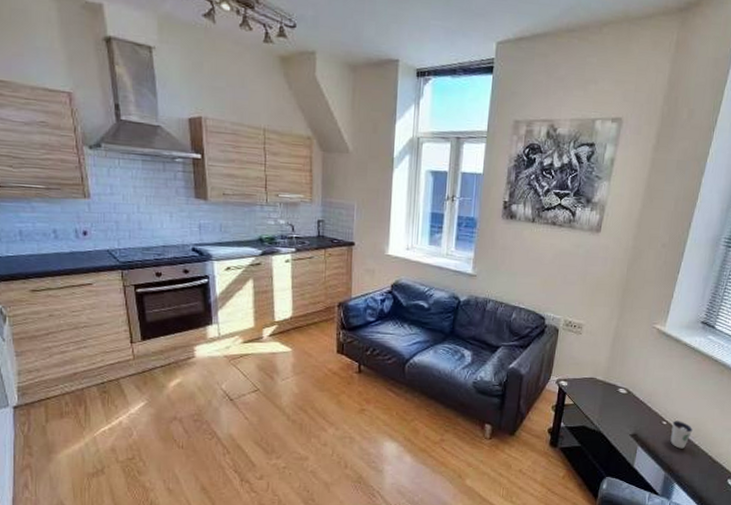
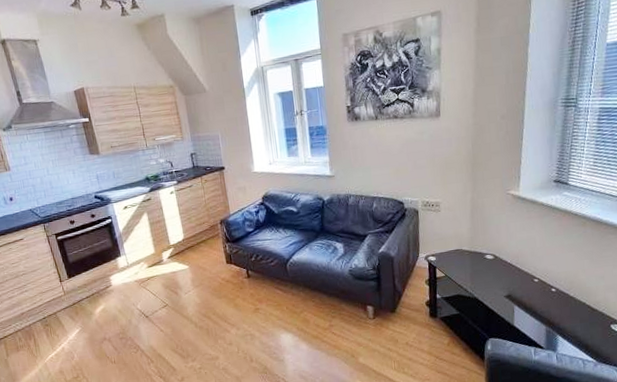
dixie cup: present [670,421,693,449] -> none [544,276,566,303]

